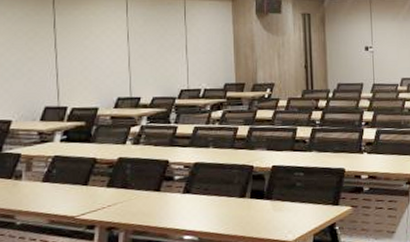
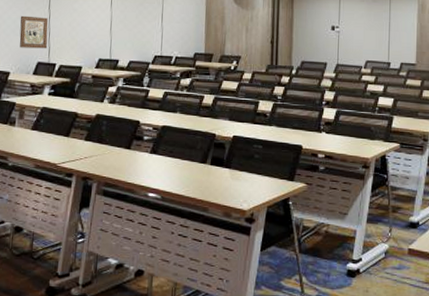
wall art: none [20,57,56,93] -> present [19,15,49,49]

